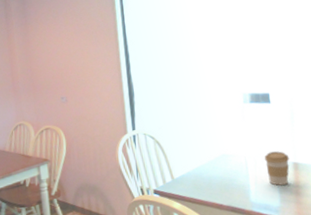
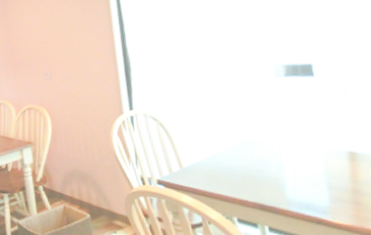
coffee cup: present [264,151,290,186] -> none [305,137,343,180]

